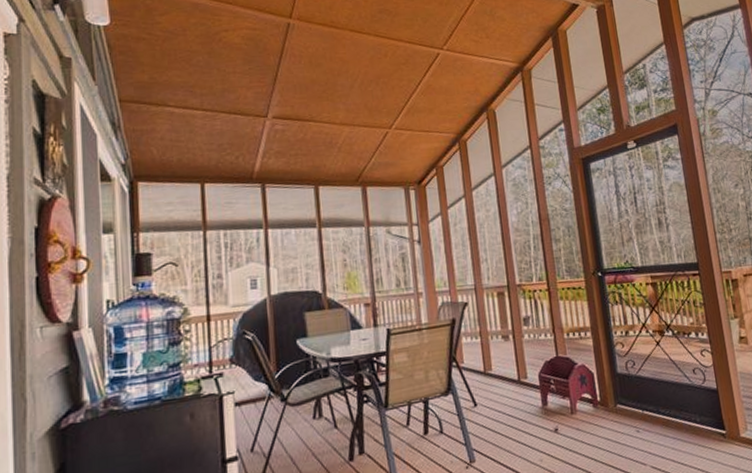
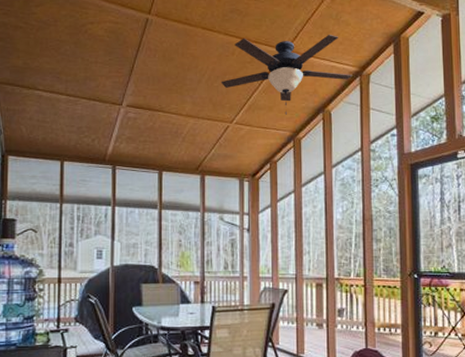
ceiling fan: none [375,31,513,116] -> present [221,35,353,115]

